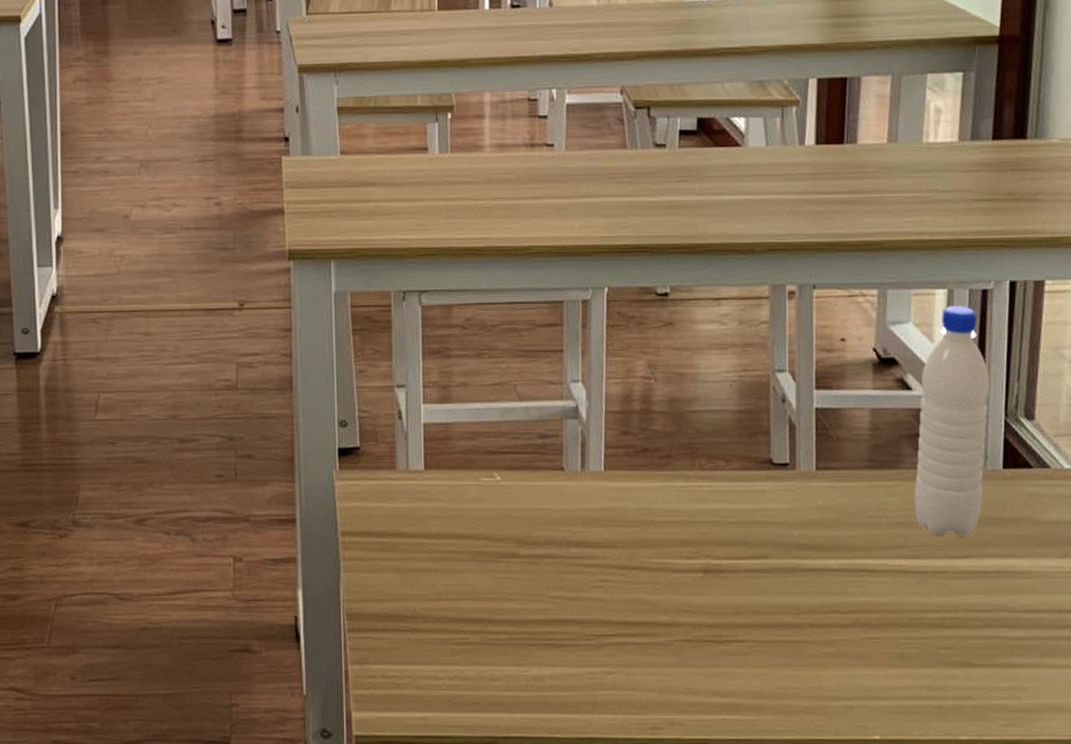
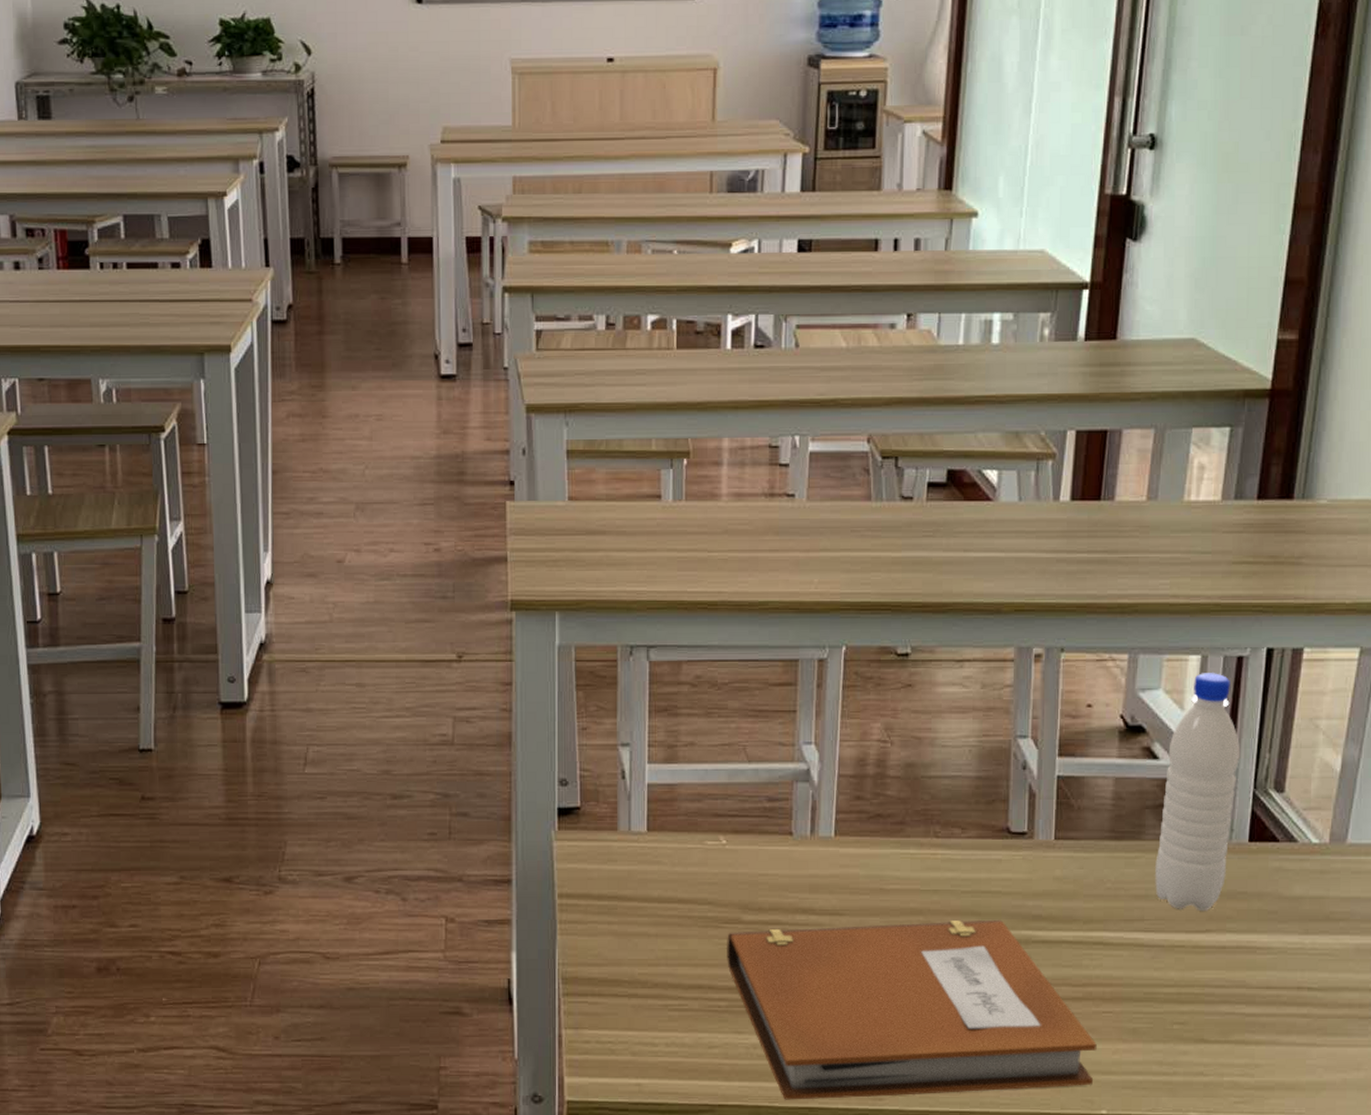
notebook: none [504,549,867,731] -> present [726,919,1097,1100]

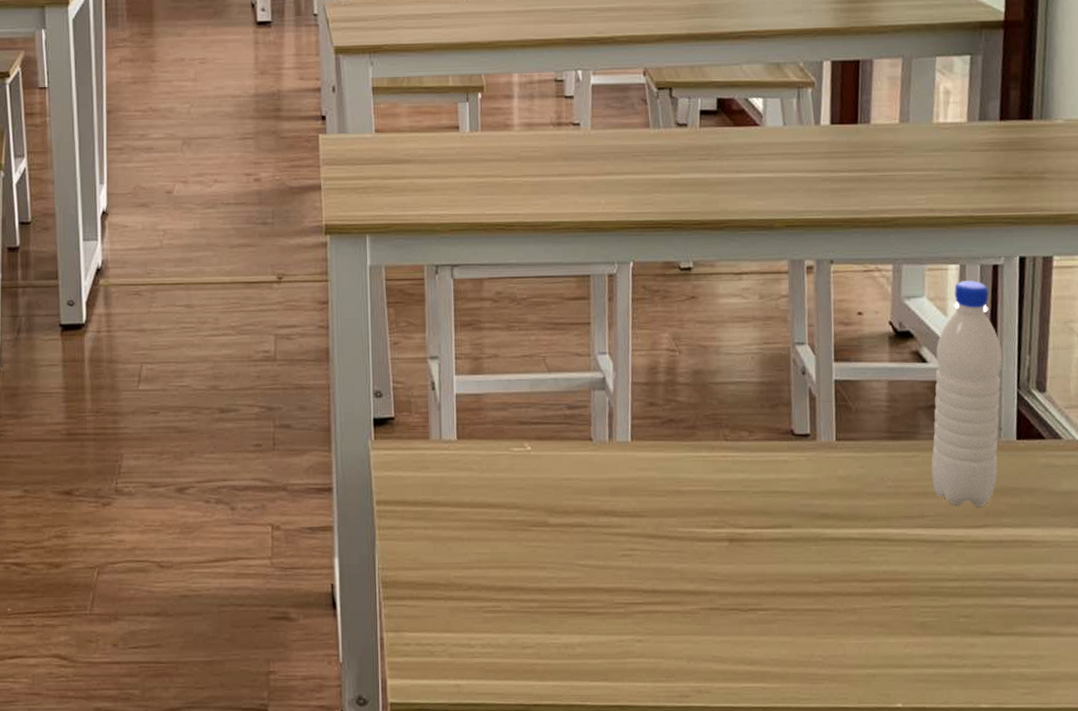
notebook: present [726,919,1097,1100] -> none [534,518,889,699]

